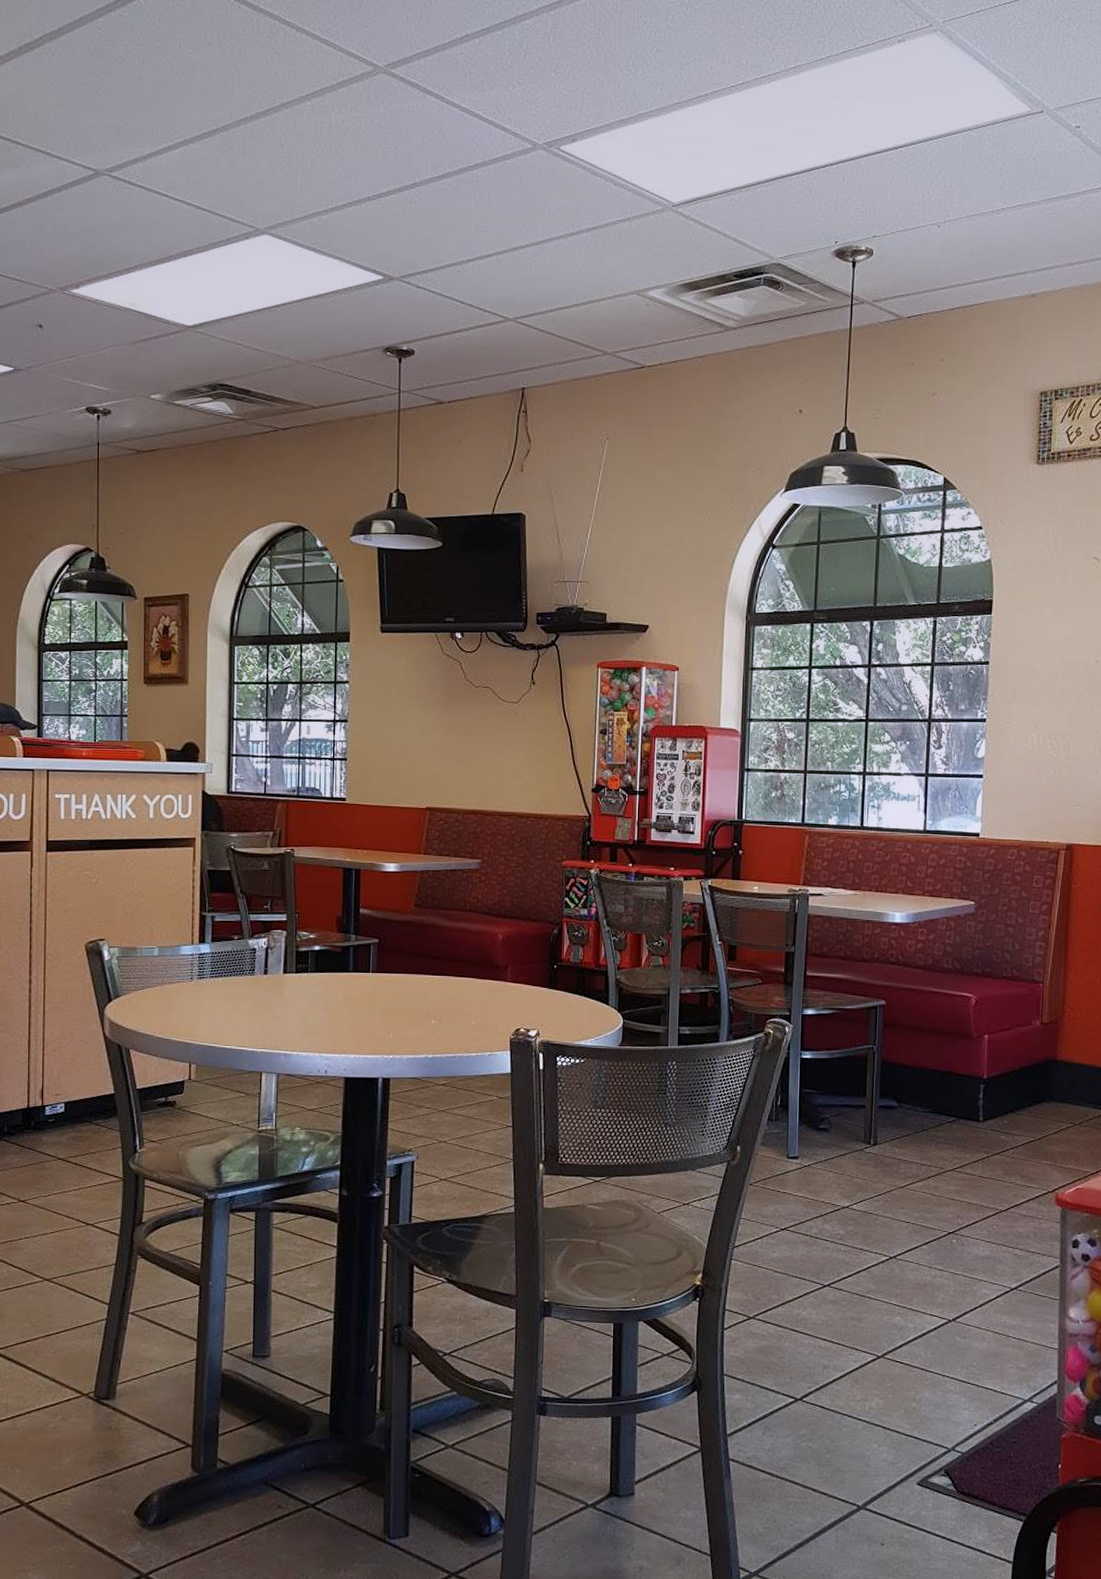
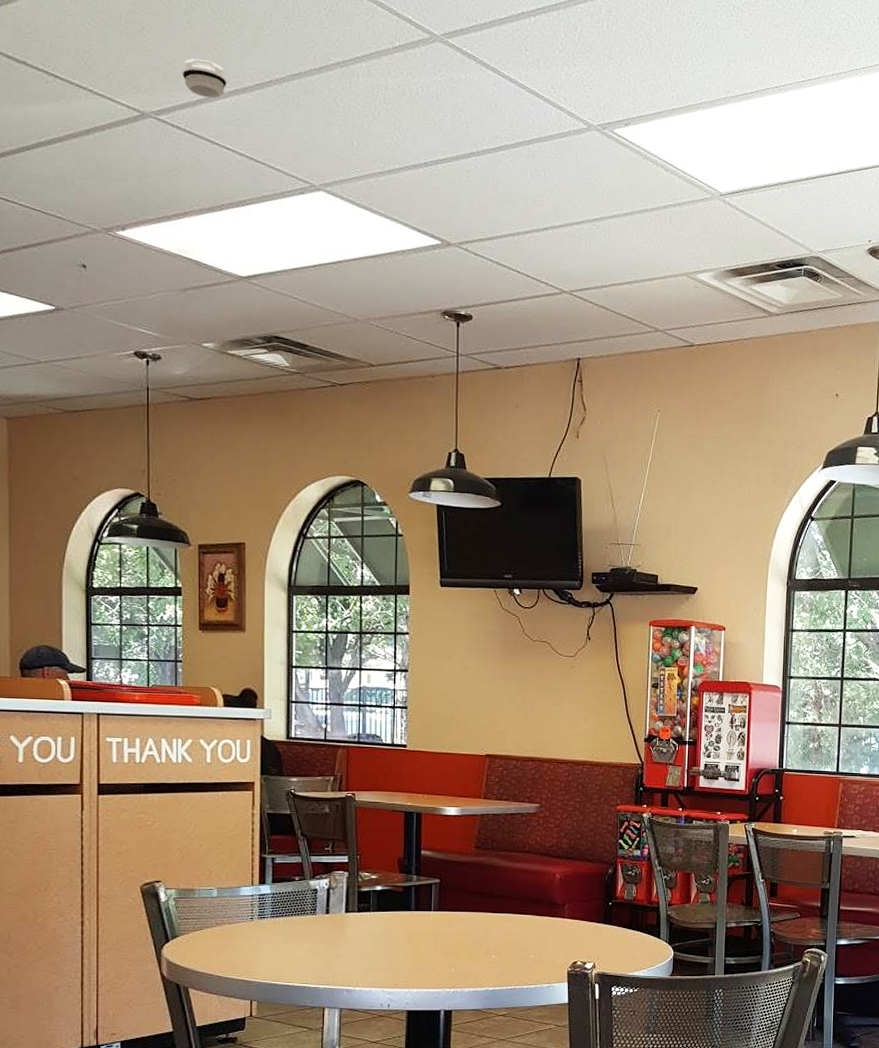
smoke detector: none [134,113,176,151] -> present [182,58,227,99]

